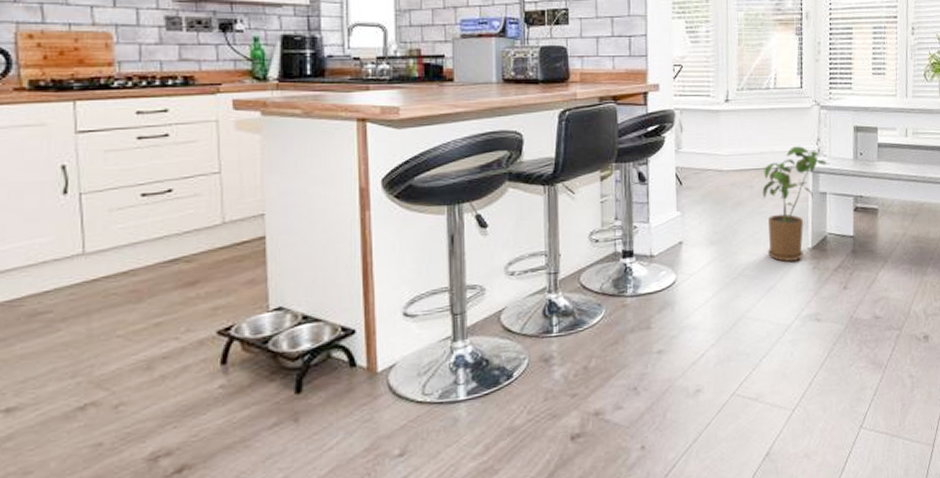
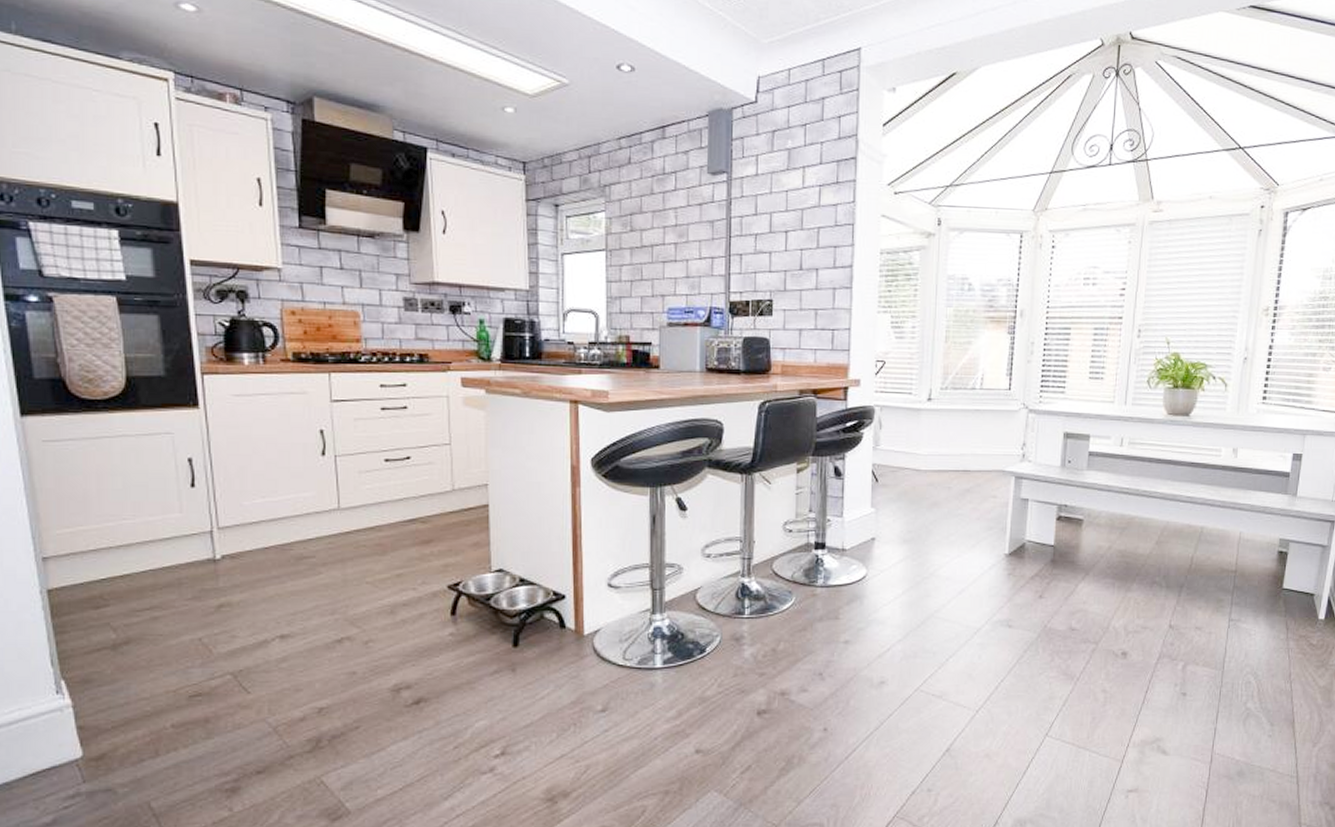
house plant: present [762,146,830,262] -> none [960,450,1035,566]

